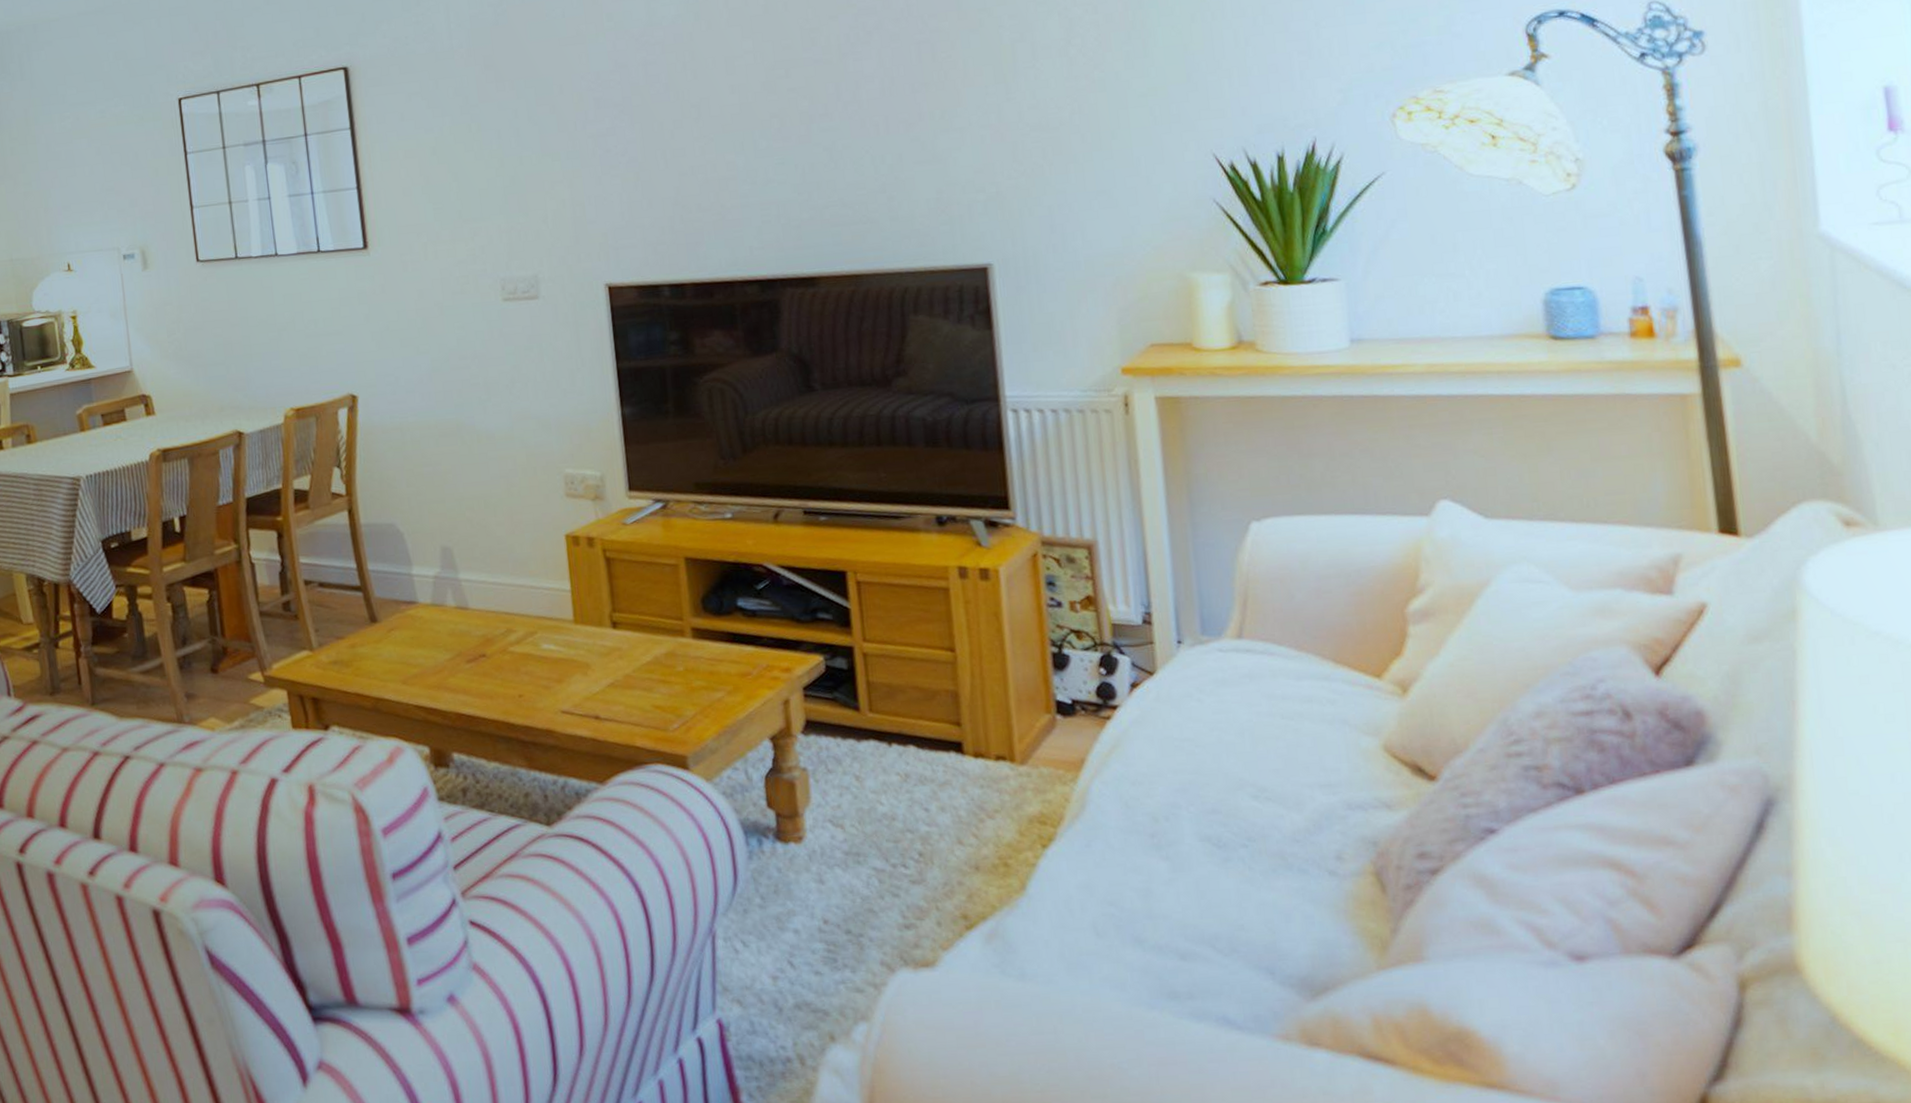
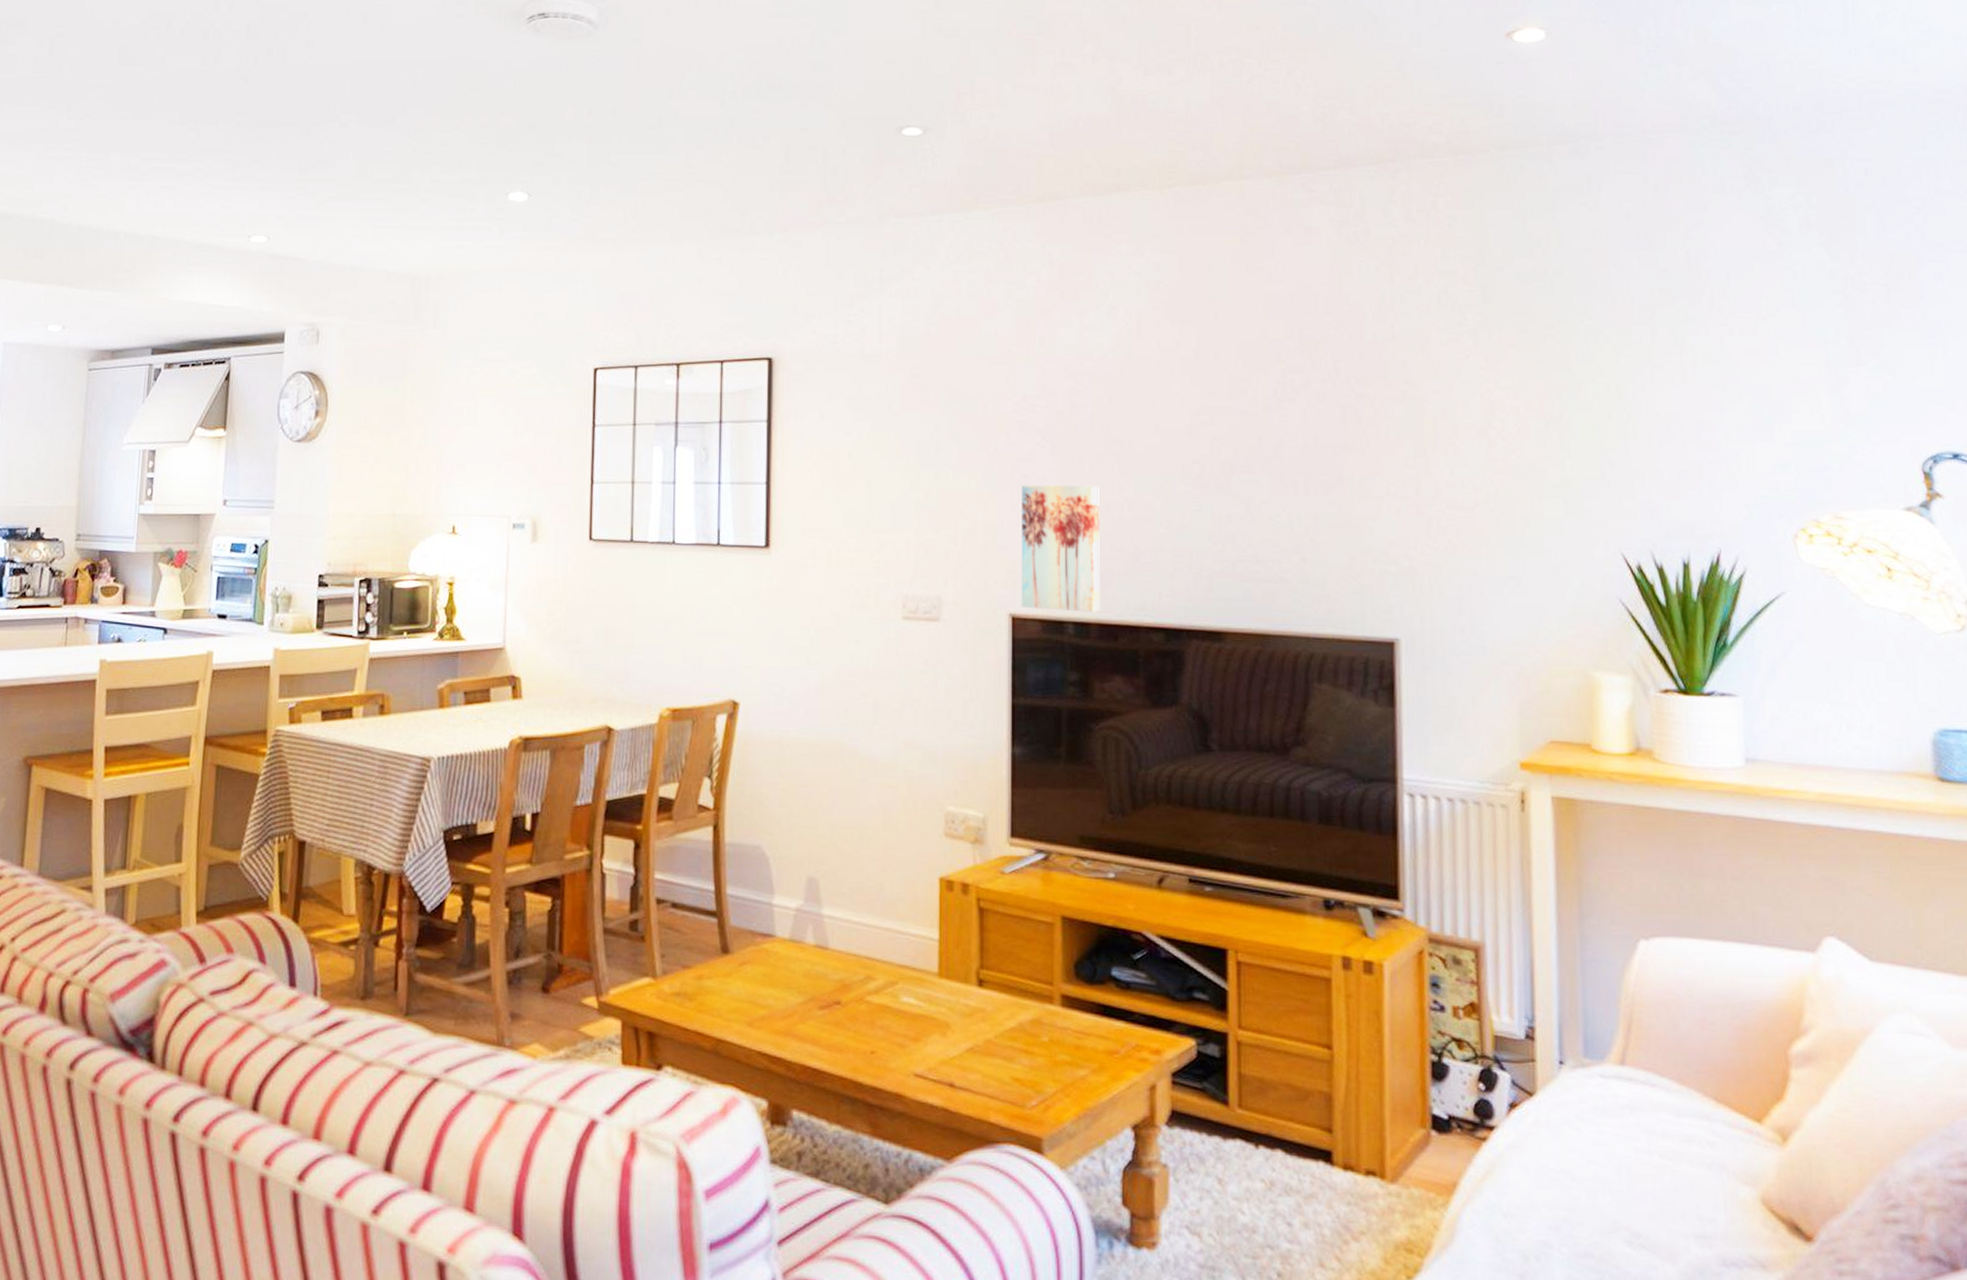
wall art: none [604,151,693,277] -> present [1020,485,1100,612]

